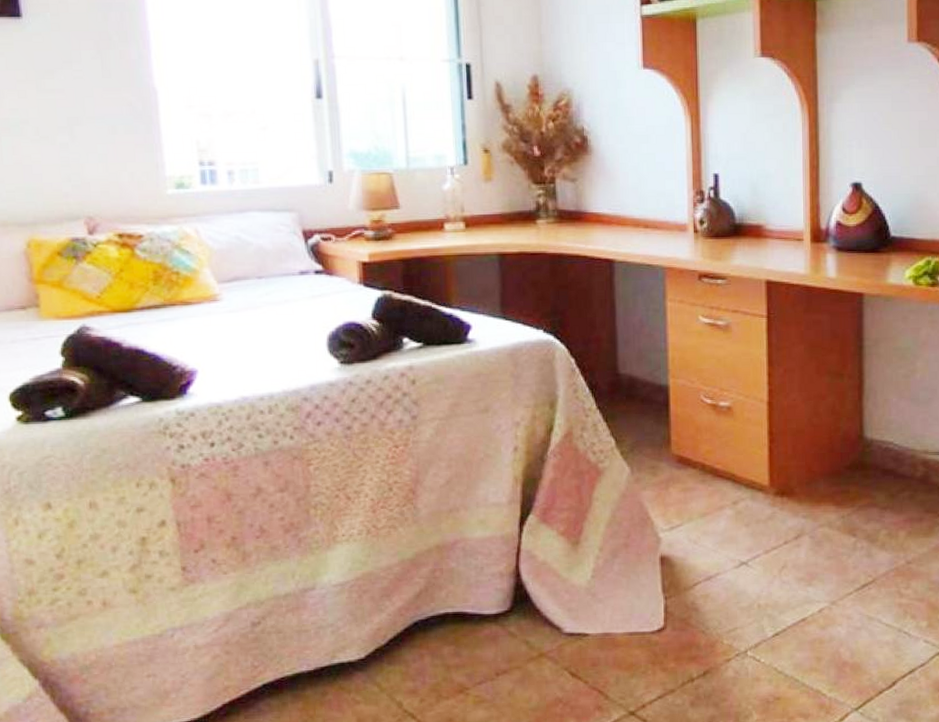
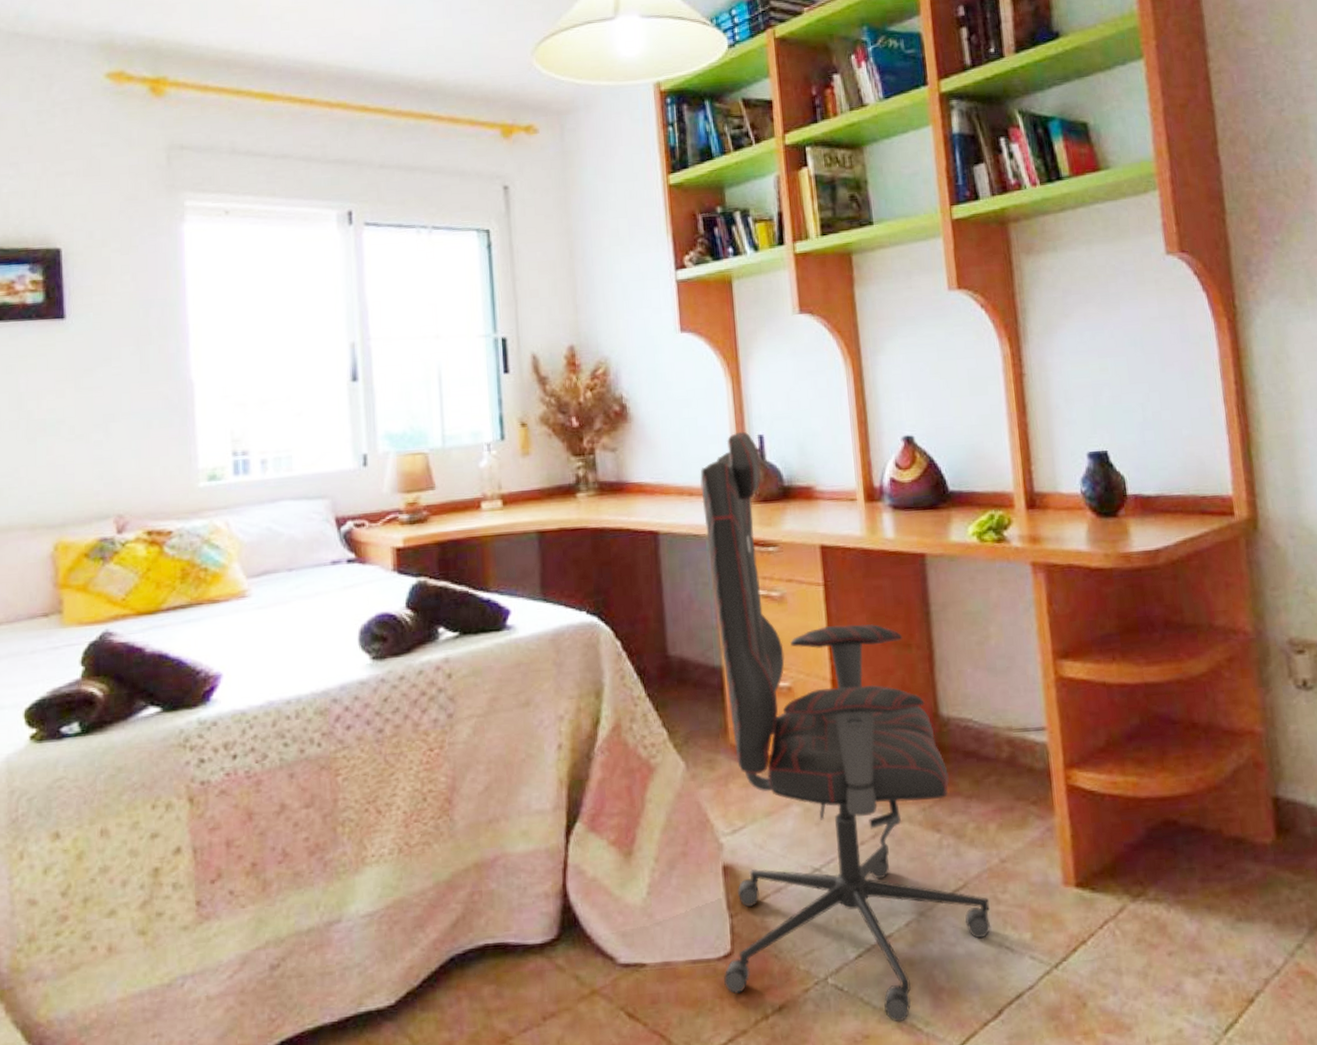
office chair: none [656,169,893,688] -> present [700,431,992,1023]

